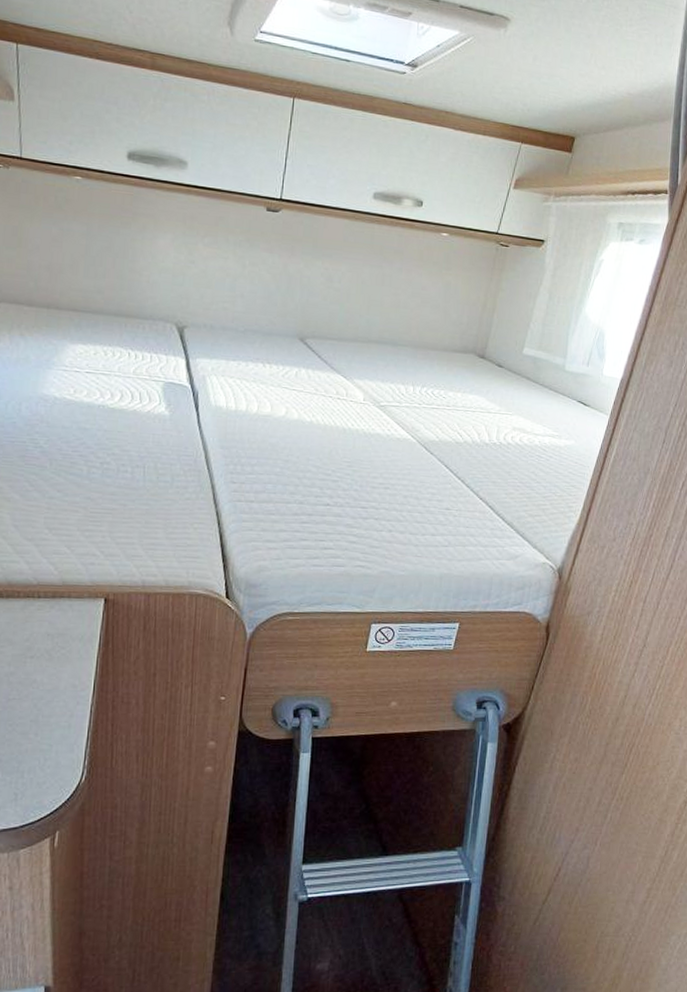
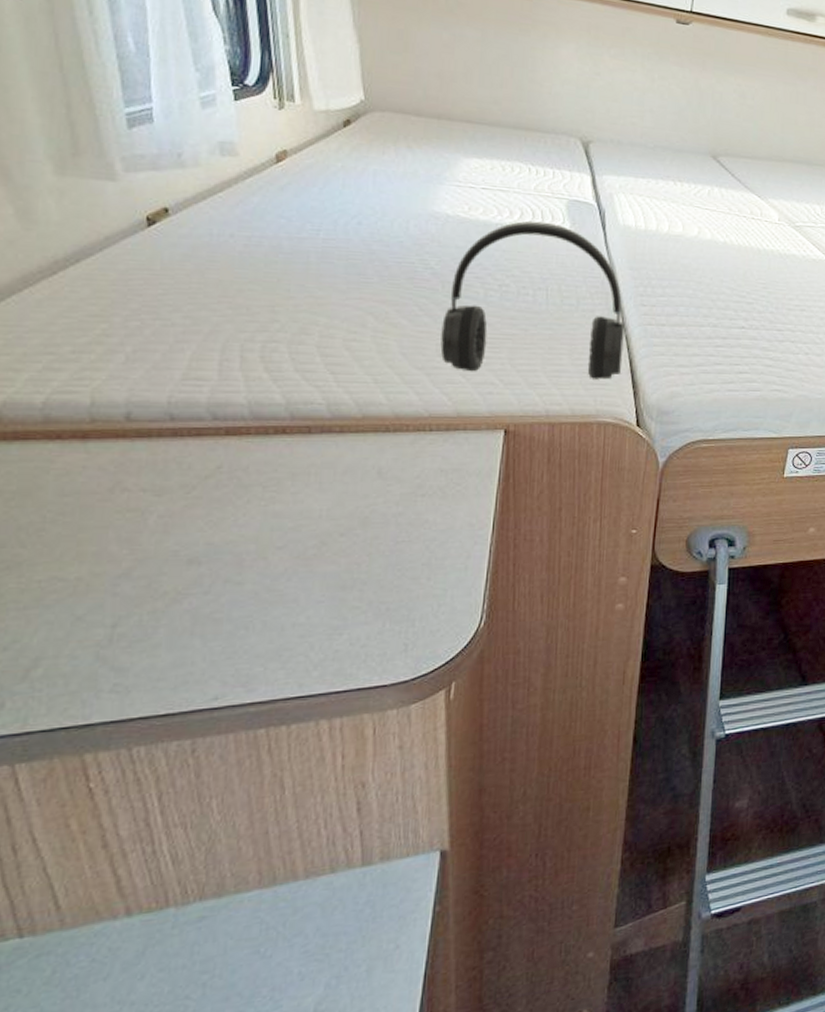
headphones: none [48,402,216,553] -> present [440,220,625,379]

